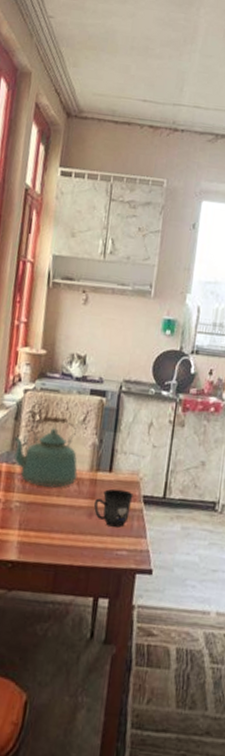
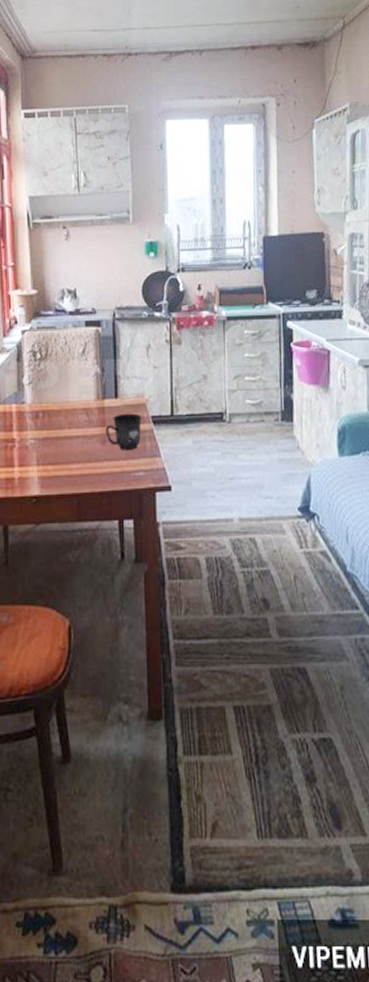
kettle: present [12,416,78,488] -> none [18,352,85,421]

